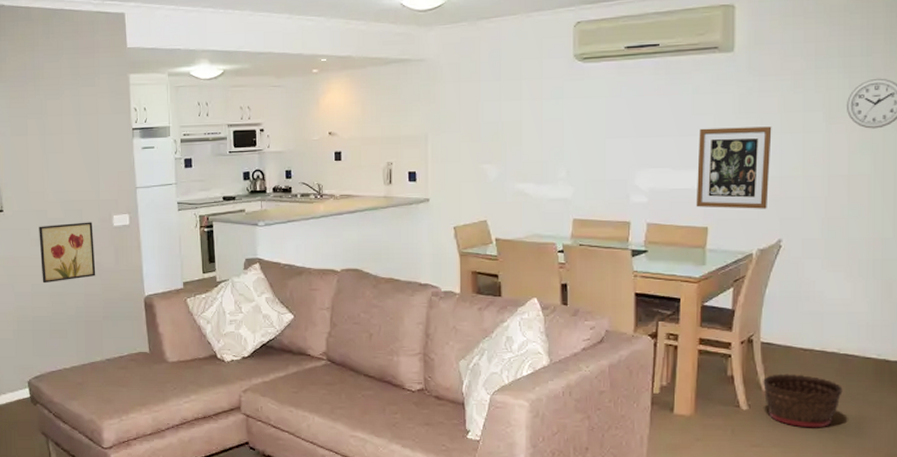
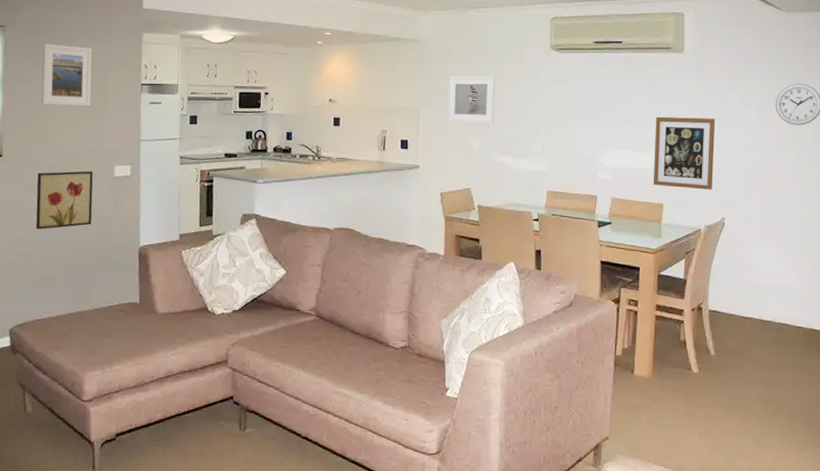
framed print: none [30,92,83,157] -> present [41,44,92,106]
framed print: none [459,95,512,149] -> present [448,75,496,123]
basket: present [763,374,843,428] -> none [711,339,778,391]

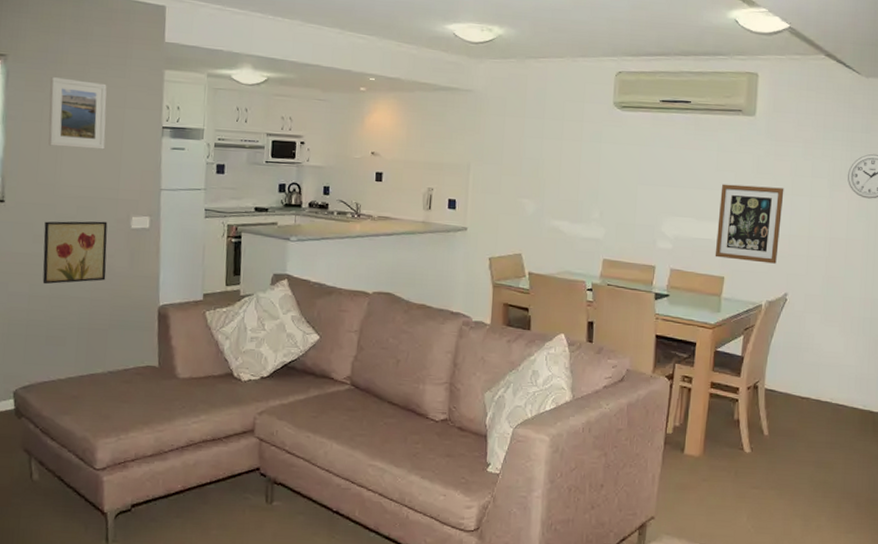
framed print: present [448,75,496,123] -> none [500,131,553,185]

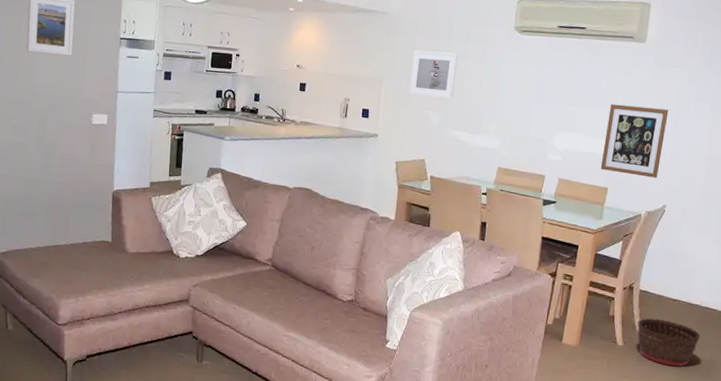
wall art: present [42,221,108,285] -> none [19,115,73,169]
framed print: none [500,131,553,185] -> present [409,50,459,99]
basket: none [765,419,833,473] -> present [637,318,701,367]

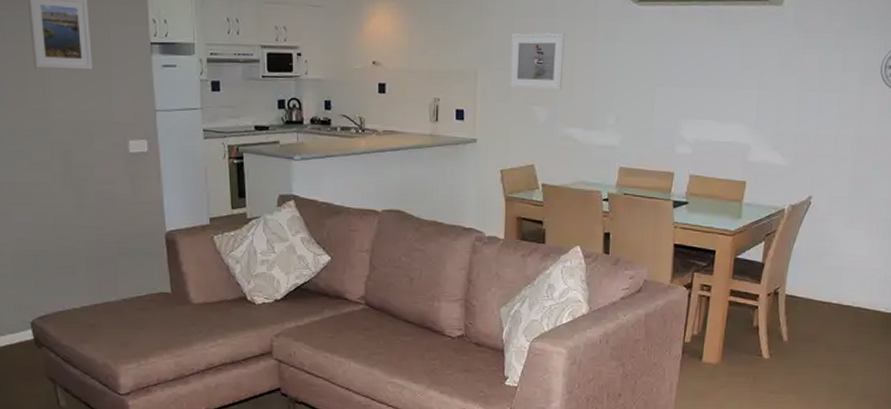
wall art: present [600,104,669,178] -> none [736,82,812,166]
basket: present [637,318,701,367] -> none [784,325,853,376]

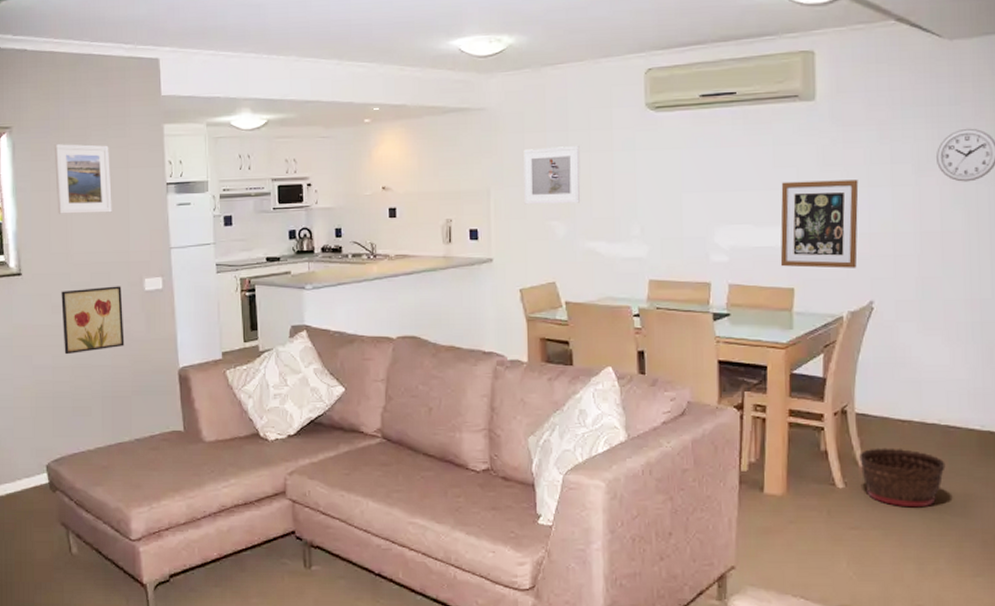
wall art: none [40,146,109,214] -> present [61,286,125,355]
wall art: none [736,82,812,166] -> present [780,179,859,269]
basket: none [784,325,853,376] -> present [859,448,946,508]

